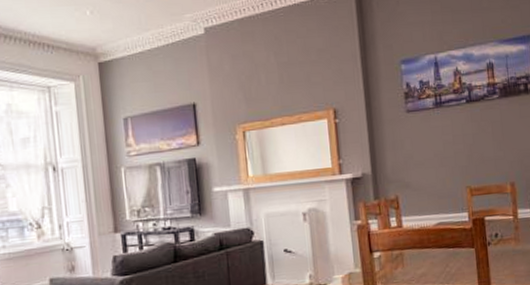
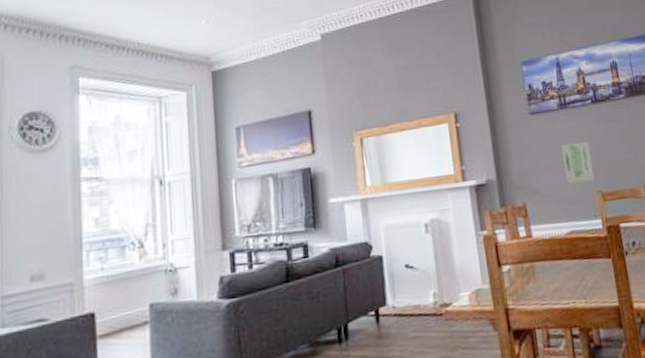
wall art: none [434,139,465,179] -> present [561,141,595,184]

